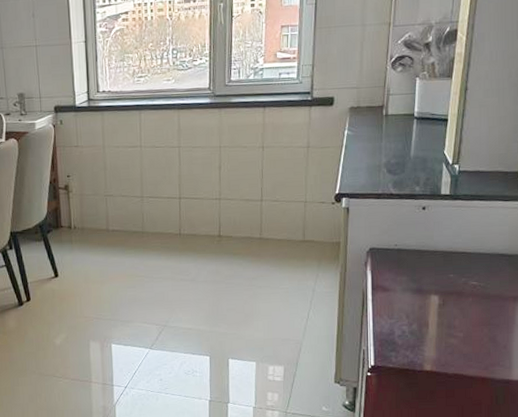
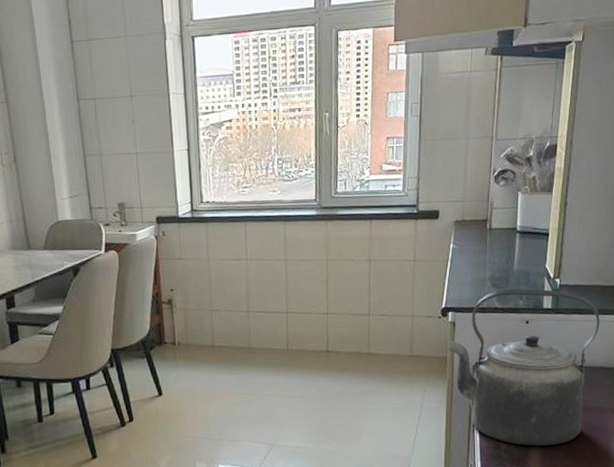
kettle: none [342,174,501,333] -> present [448,288,600,447]

